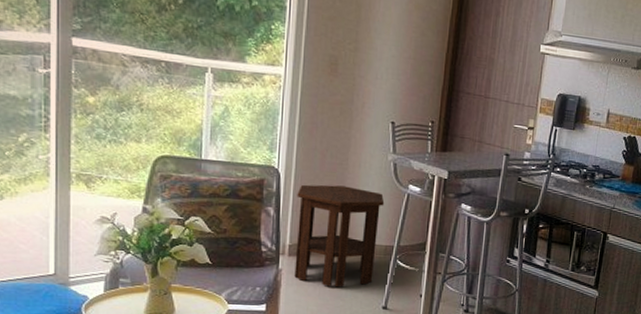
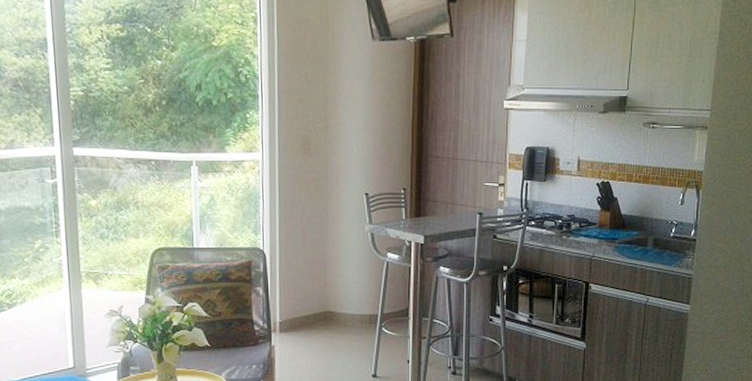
side table: present [294,184,385,287] -> none [283,260,365,360]

